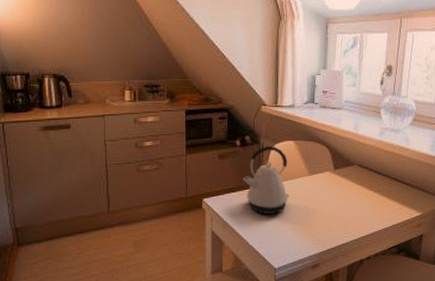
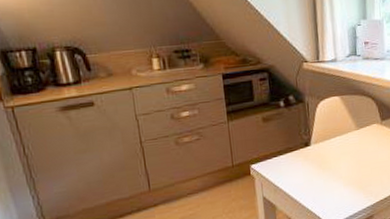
kettle: present [243,146,289,214] -> none [290,103,339,174]

